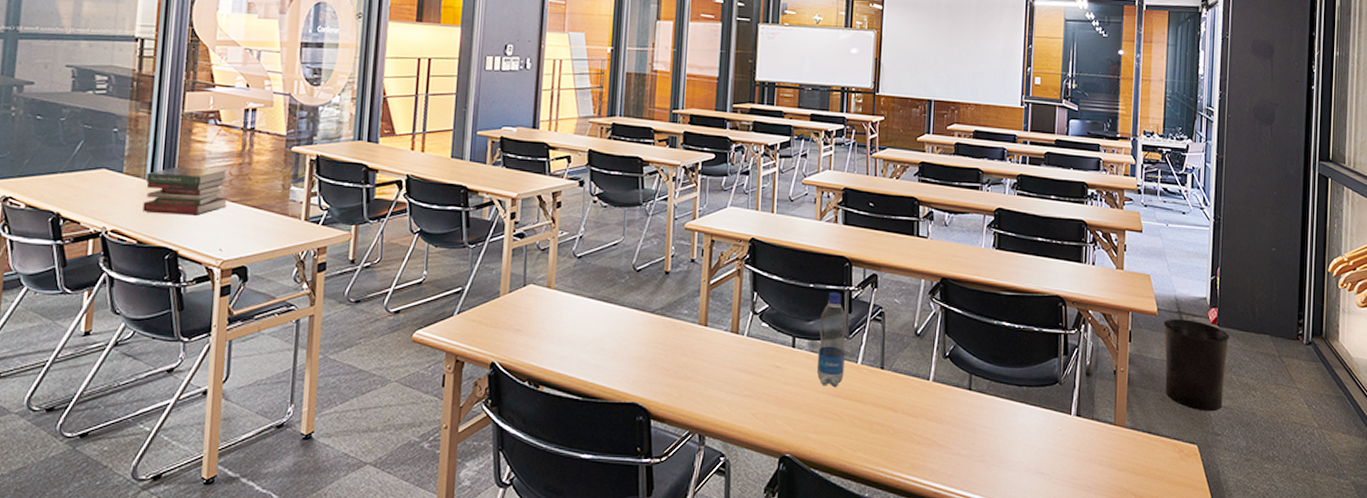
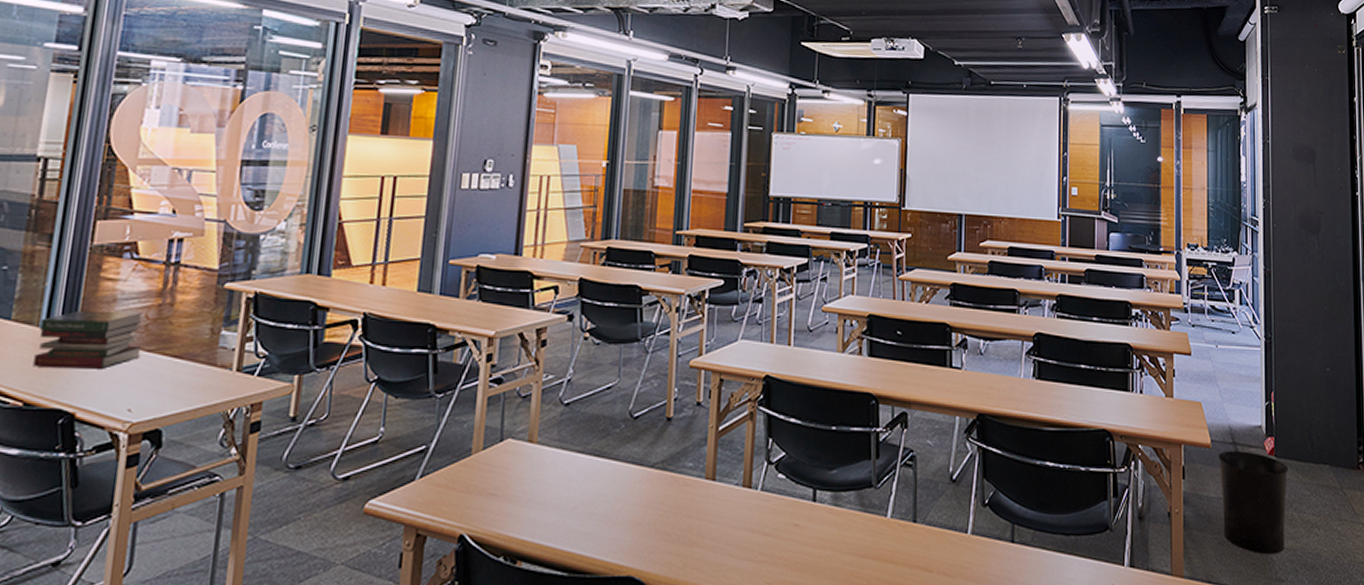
bottle: present [816,291,847,388] -> none [840,434,874,547]

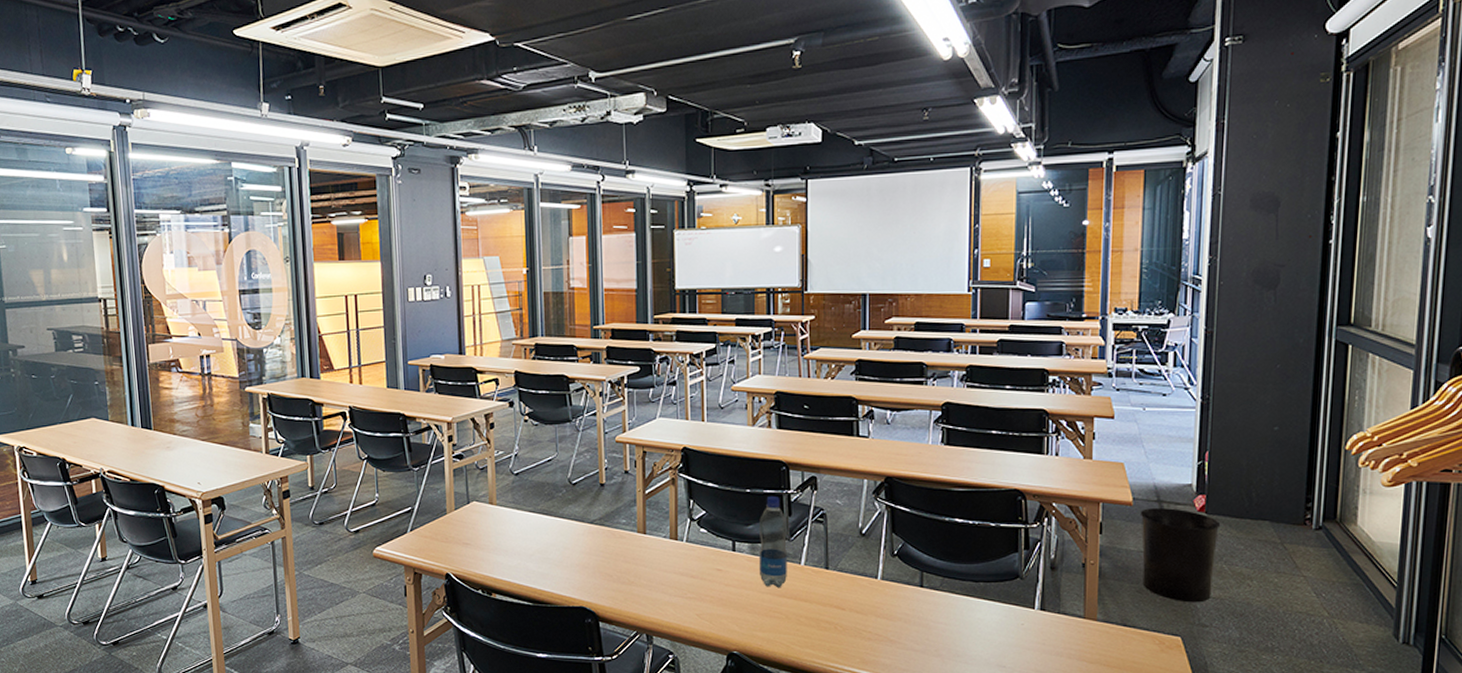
books: present [33,310,142,369] -> none [128,411,198,455]
bottle: none [840,434,874,547] -> present [758,495,787,588]

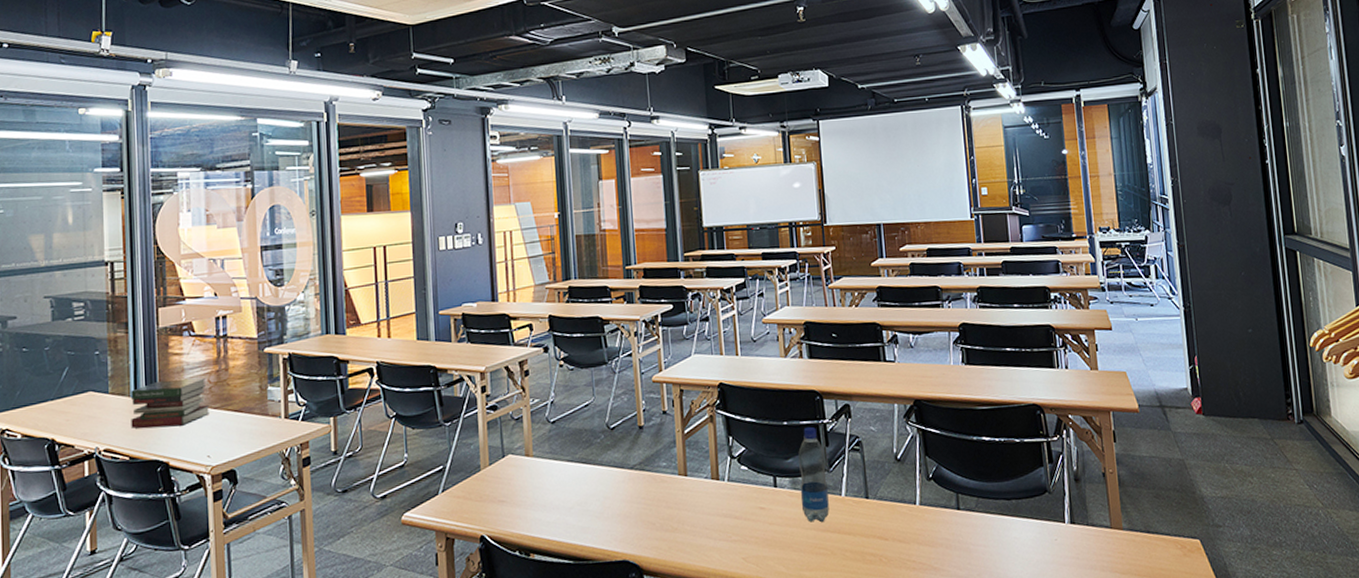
books: none [128,411,198,455] -> present [131,378,209,429]
waste bin: present [1140,508,1221,603] -> none [1146,412,1220,504]

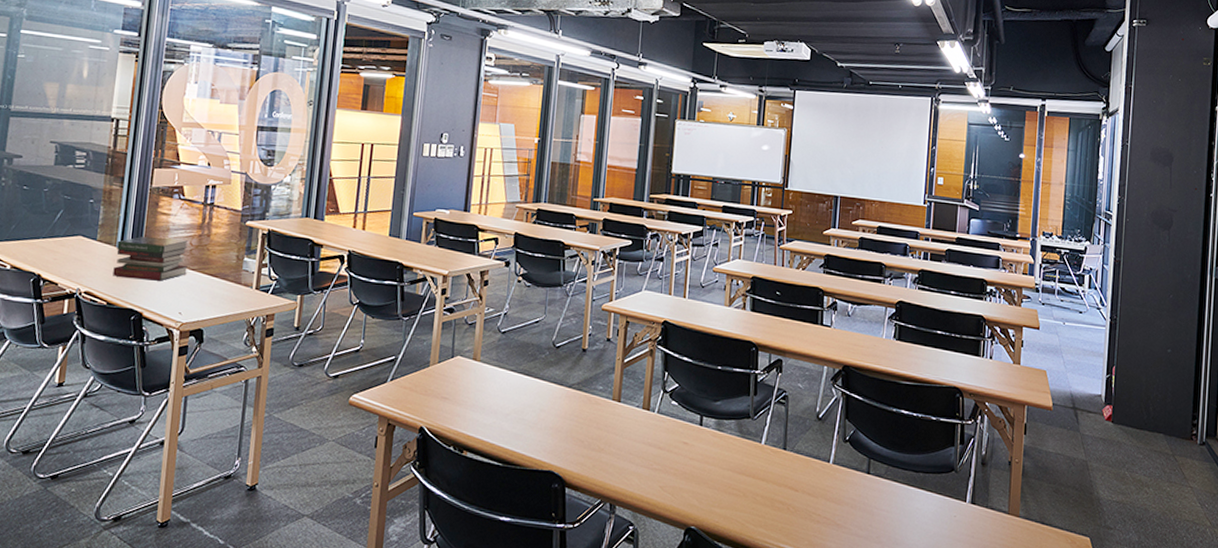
bottle: present [798,426,829,523] -> none [722,374,752,466]

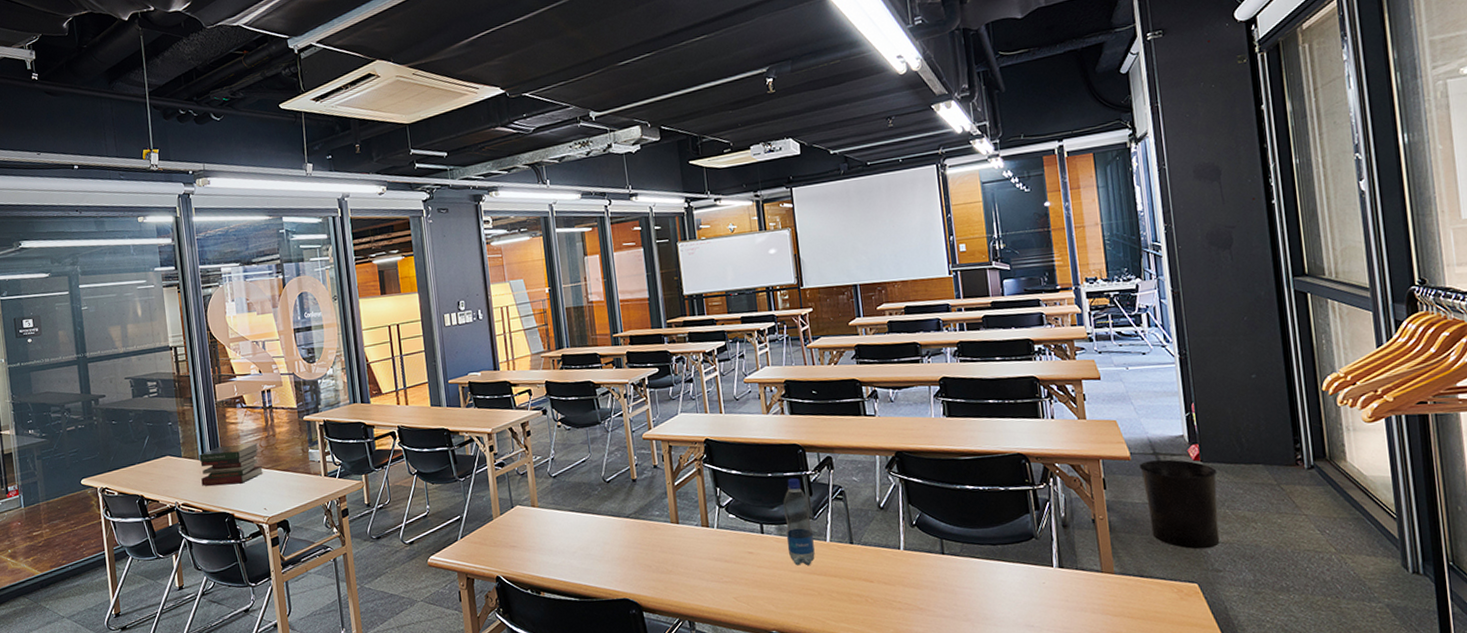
bottle: none [722,374,752,466] -> present [783,477,815,566]
waste bin: none [1058,414,1124,506] -> present [1139,459,1220,549]

